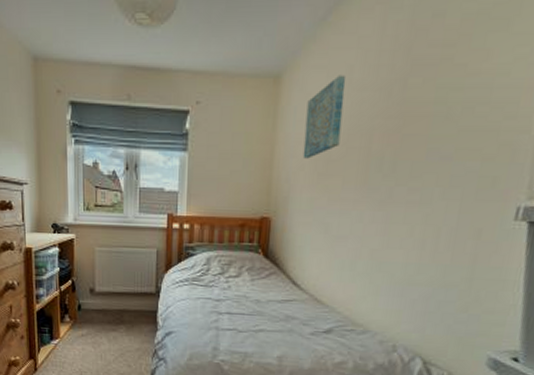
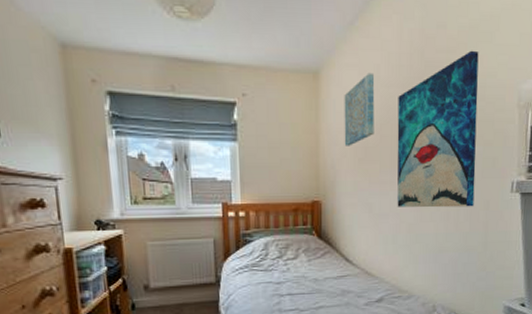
wall art: none [359,42,488,235] -> present [397,50,479,208]

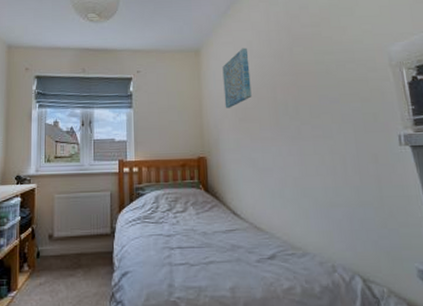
wall art: present [397,50,479,208] -> none [271,23,361,162]

